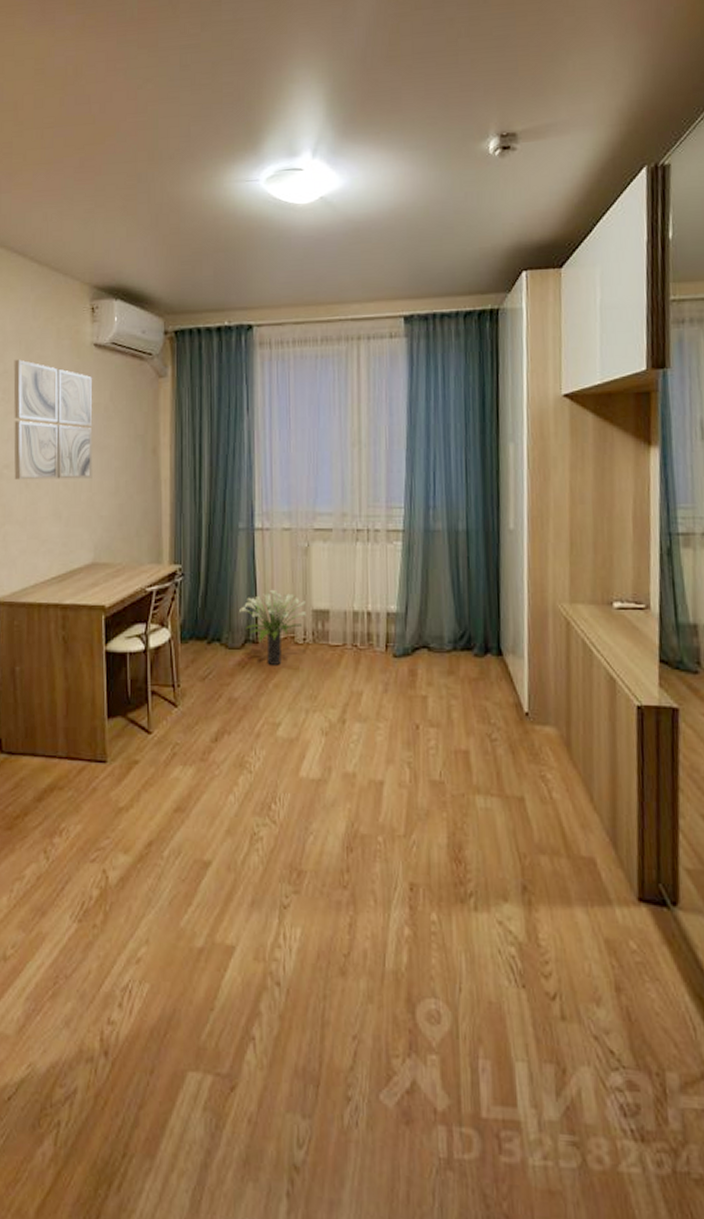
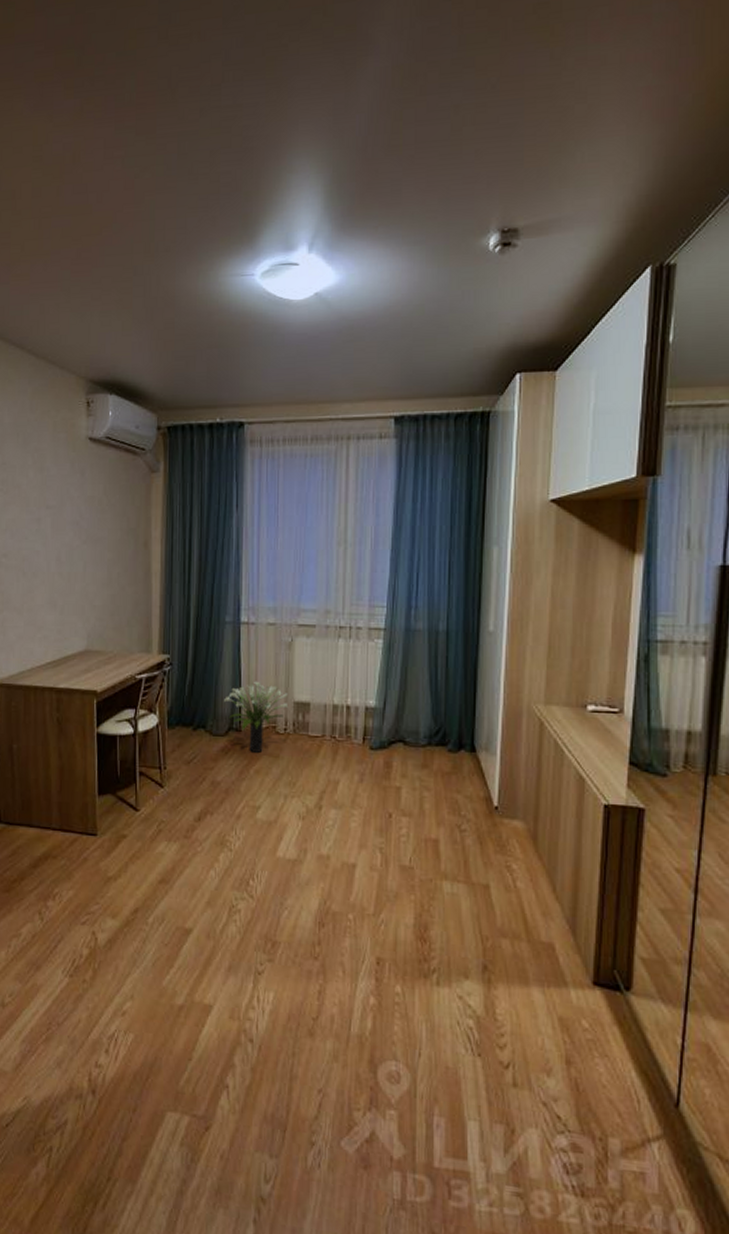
wall art: present [13,359,93,480] -> none [11,451,87,569]

